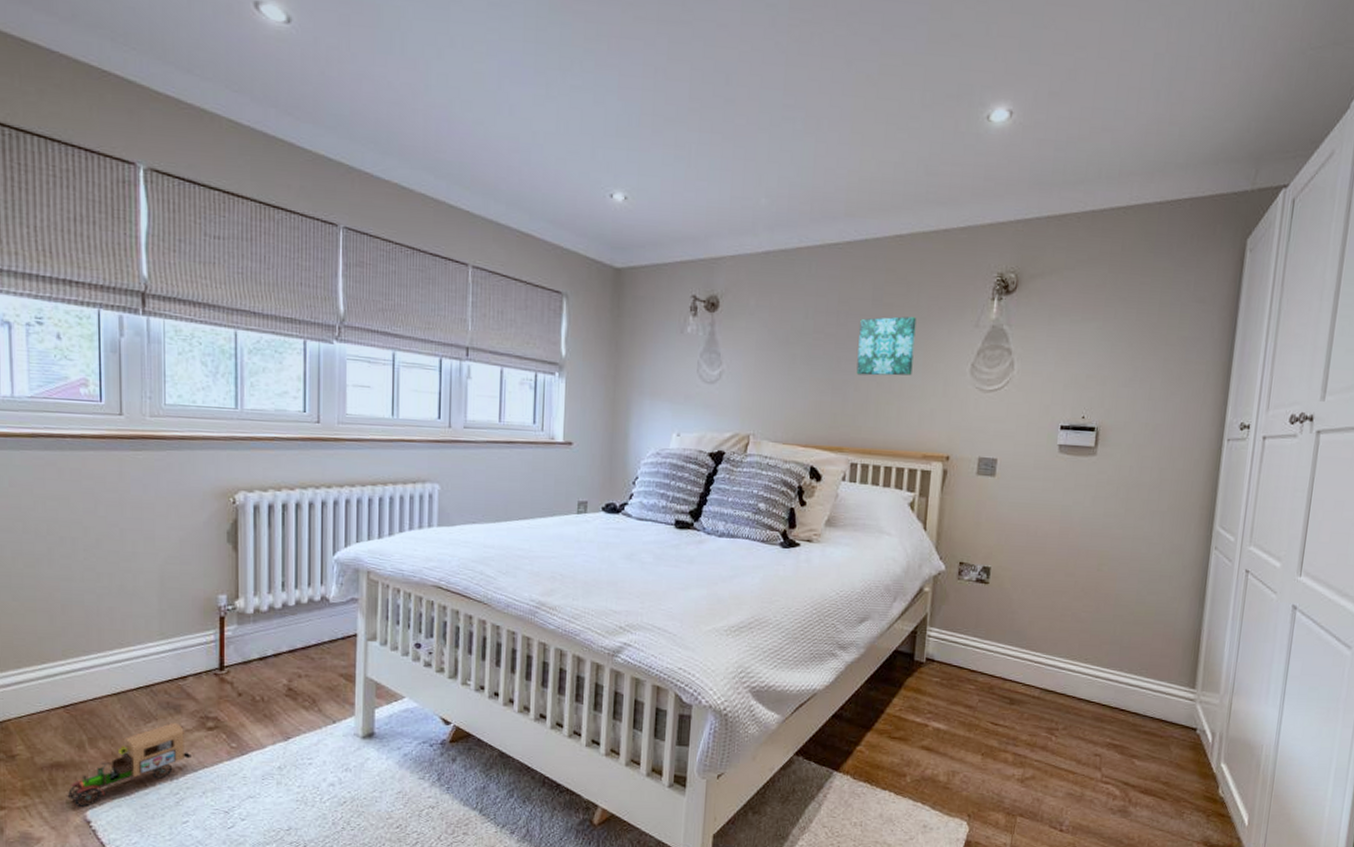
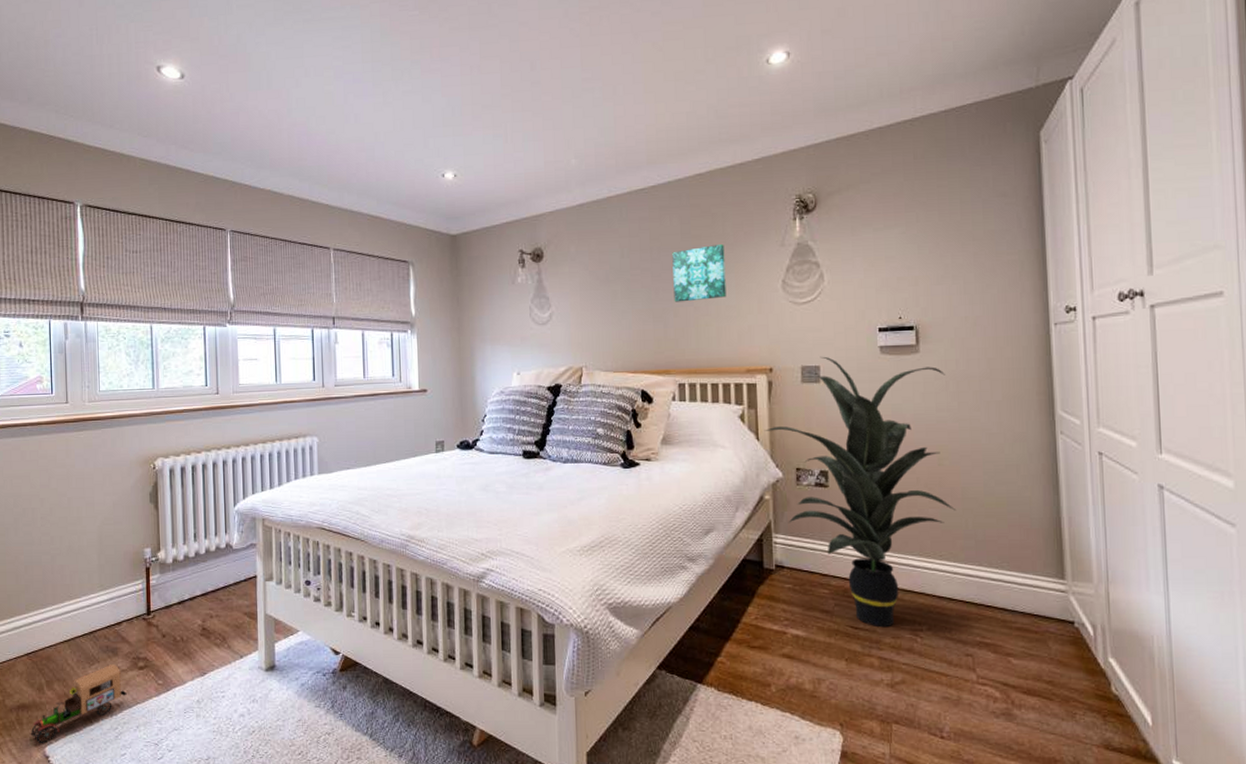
indoor plant: none [932,449,1118,725] -> present [764,356,957,628]

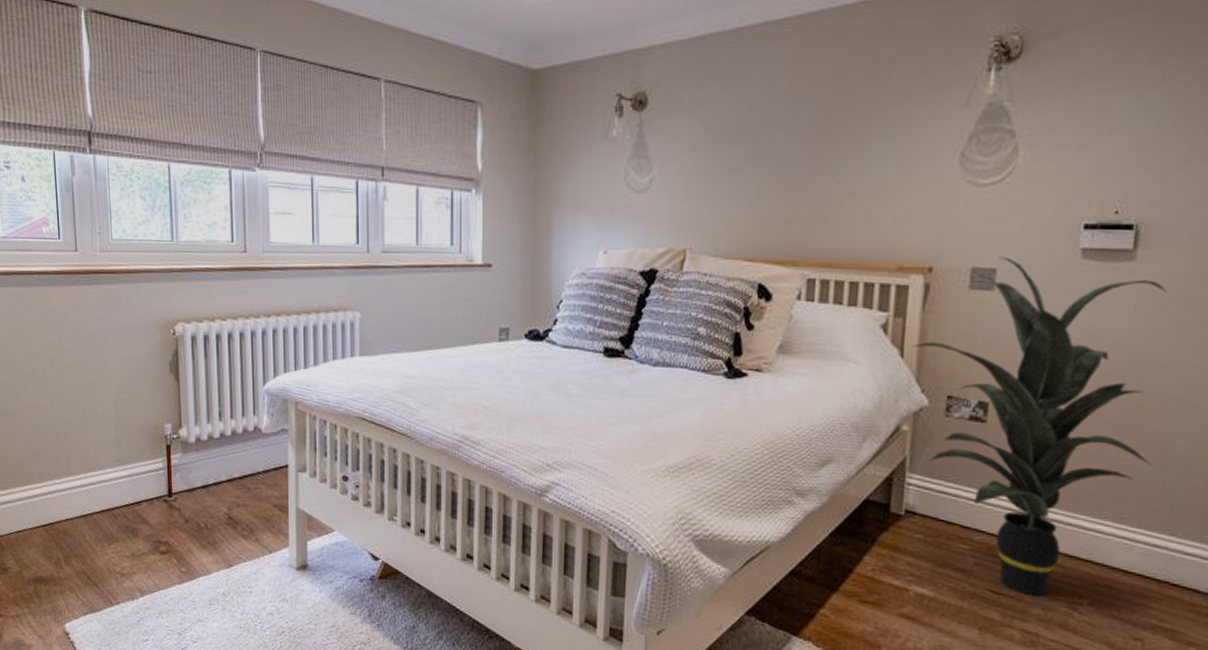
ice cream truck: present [30,663,127,744] -> none [49,545,148,620]
wall art: present [672,243,726,302] -> none [812,98,888,174]

